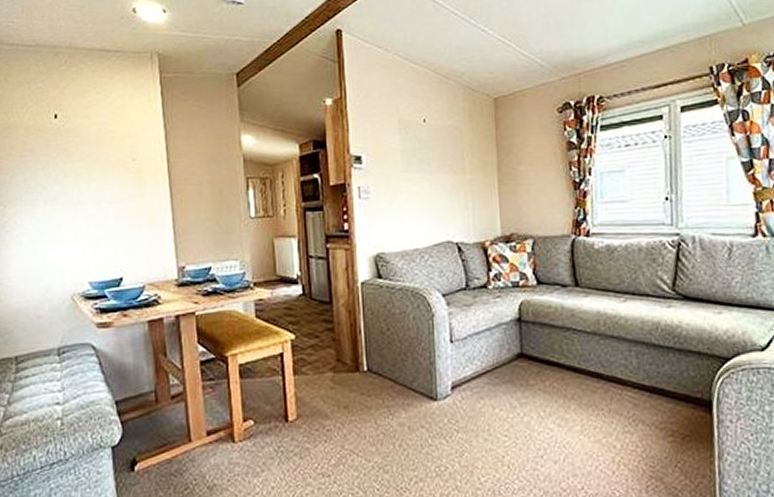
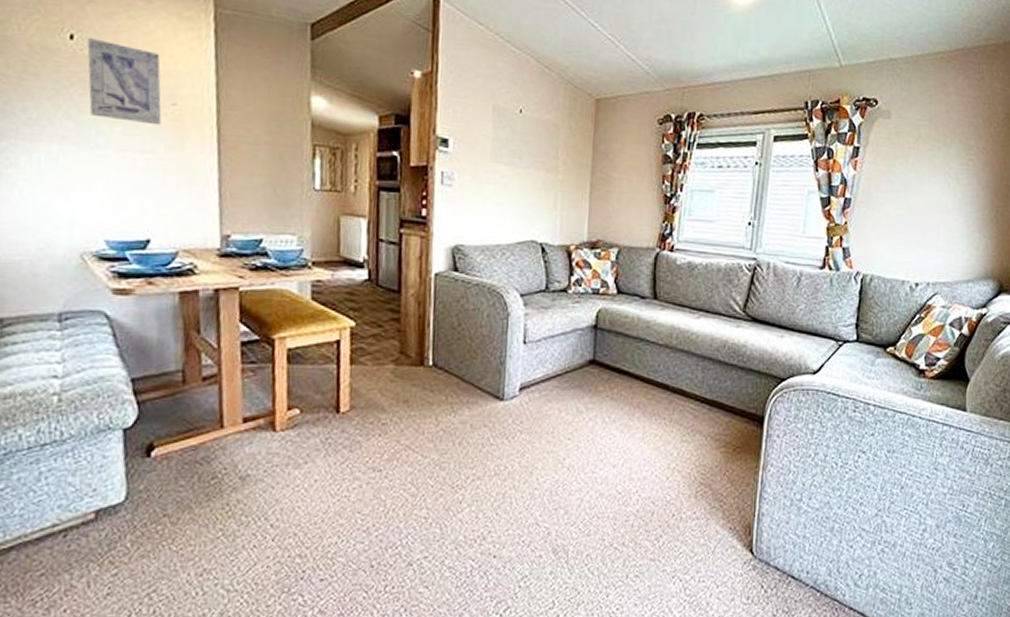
wall art: none [67,115,125,179] -> present [87,38,162,125]

